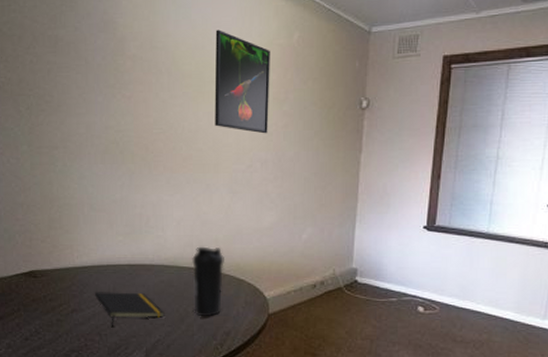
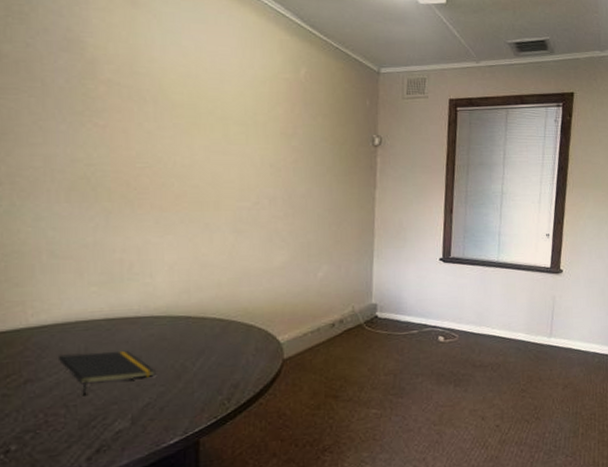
water bottle: present [192,246,224,316] -> none [190,292,229,370]
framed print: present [214,29,270,134] -> none [211,59,277,169]

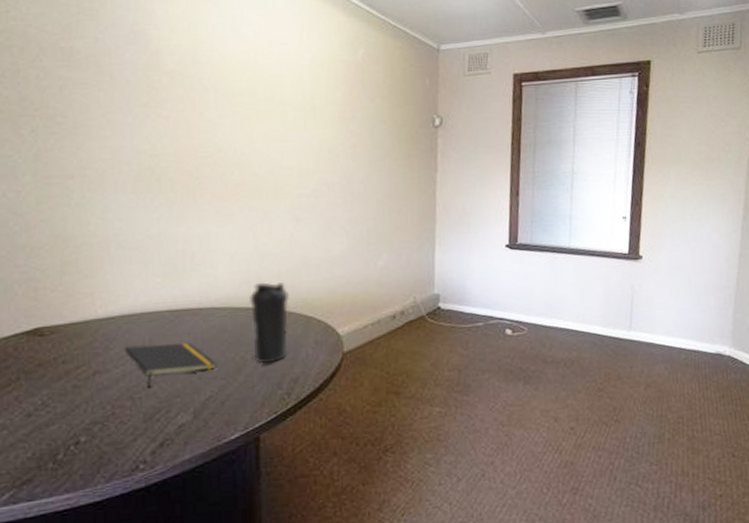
water bottle: none [190,292,229,370] -> present [250,282,289,363]

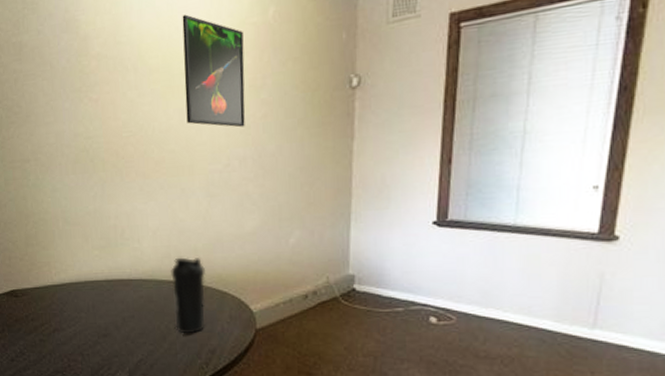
notepad: present [125,343,217,389] -> none [75,309,146,347]
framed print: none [270,44,335,155] -> present [182,14,245,128]

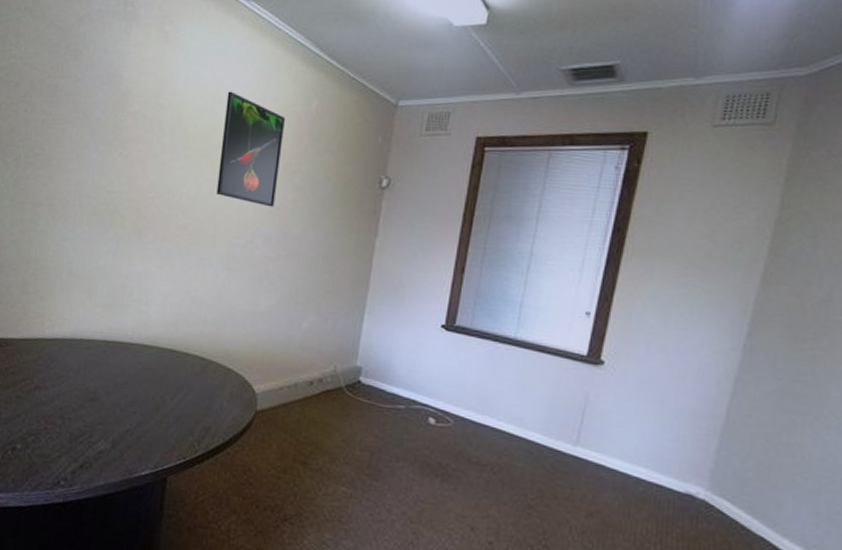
water bottle: present [171,257,205,333] -> none [171,326,212,408]

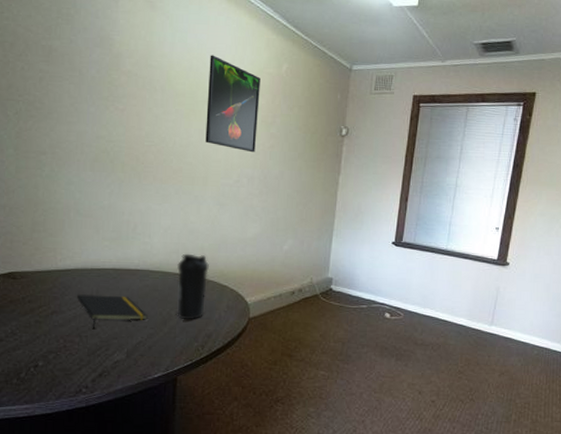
notepad: none [63,368,138,411] -> present [77,294,148,330]
water bottle: none [171,326,212,408] -> present [177,253,209,319]

